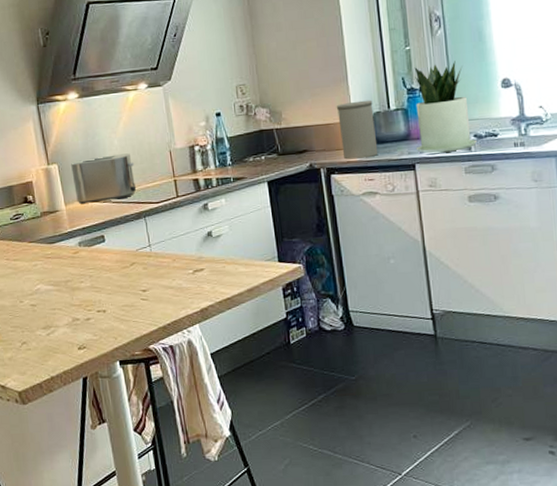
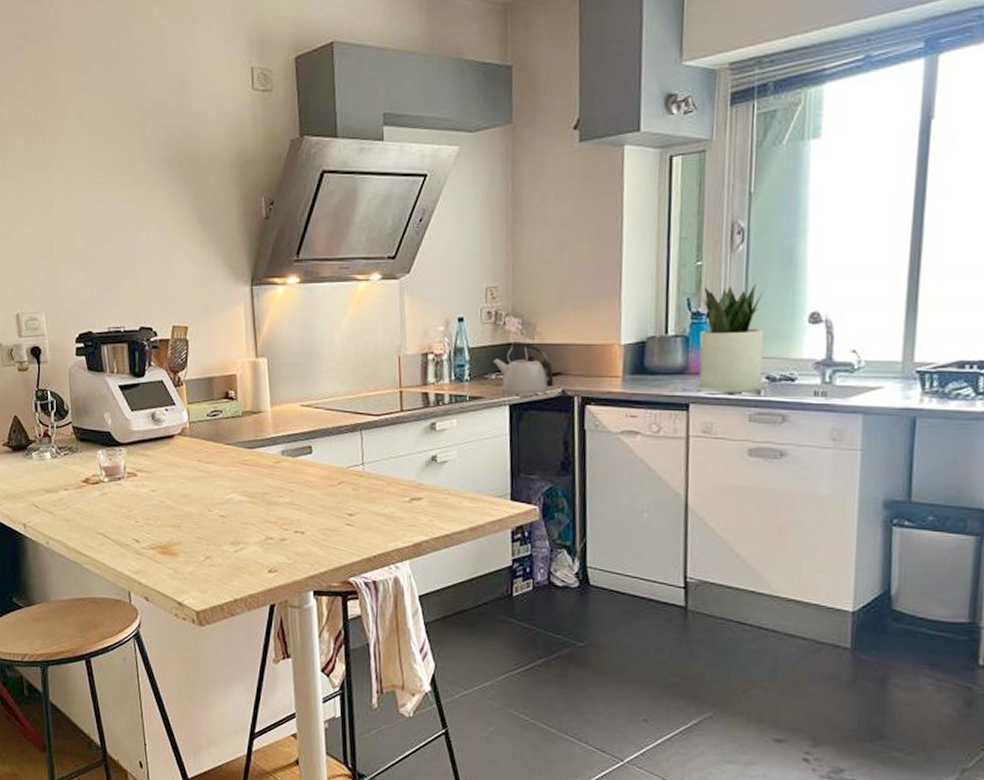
toaster: present [71,153,137,205] -> none [282,354,356,408]
kettle: none [250,127,302,174] -> present [493,342,554,397]
canister: present [336,99,378,160] -> none [602,321,648,390]

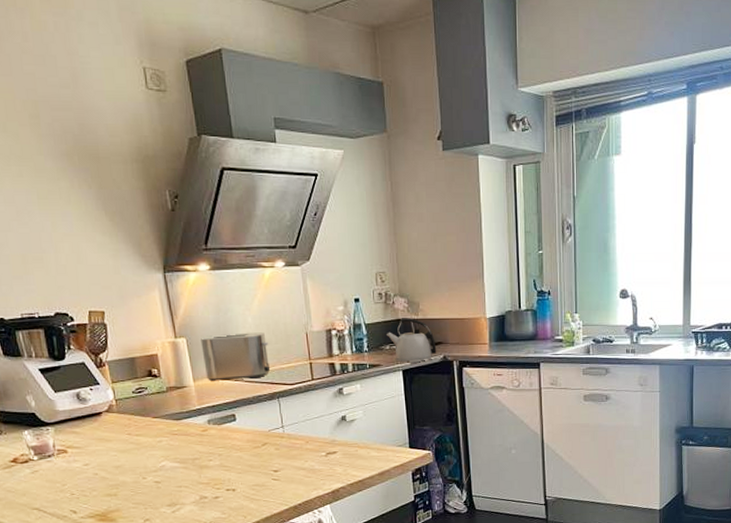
toaster: none [282,354,356,408] -> present [201,332,271,382]
planter: present [692,284,768,394] -> none [541,269,595,354]

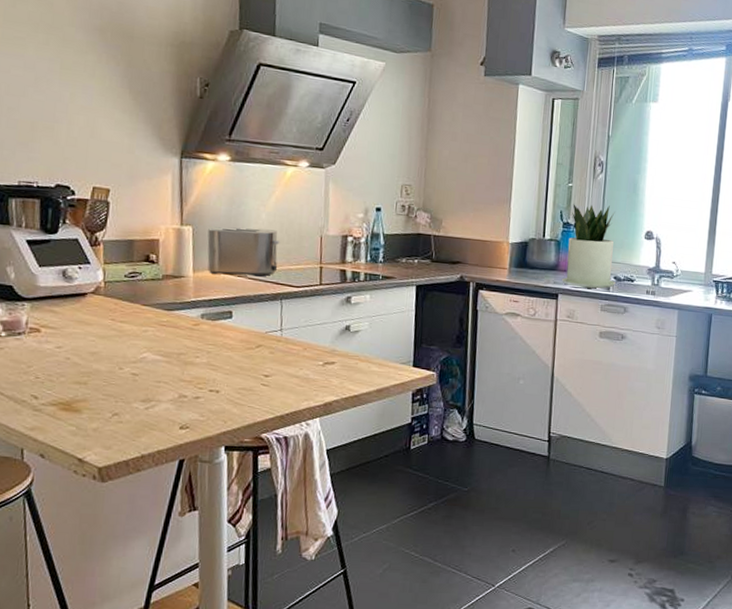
kettle: present [387,318,437,363] -> none [404,232,454,280]
planter: none [541,269,595,354] -> present [561,204,616,289]

